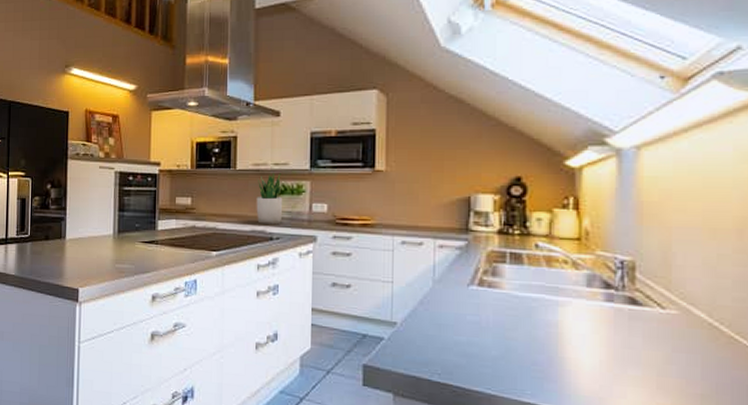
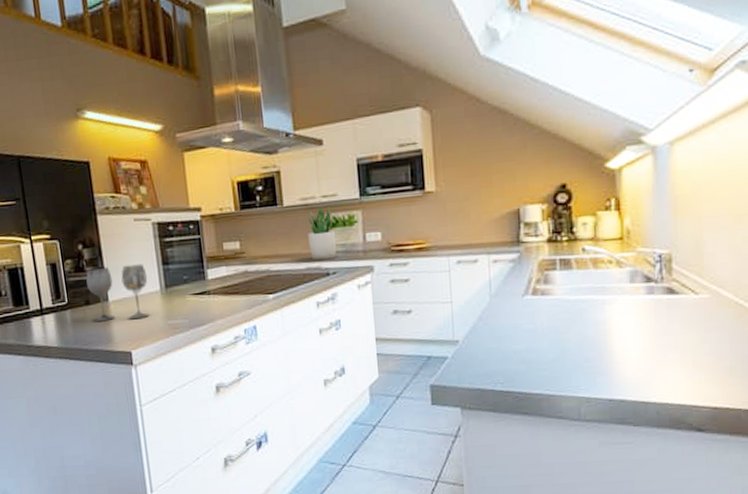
wineglass: none [49,206,104,259] -> present [86,264,150,322]

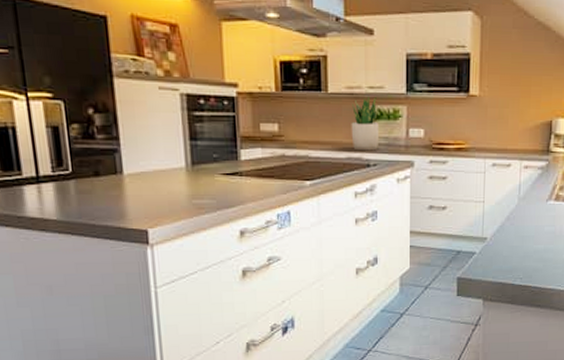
wineglass: present [86,264,150,322] -> none [96,136,172,196]

